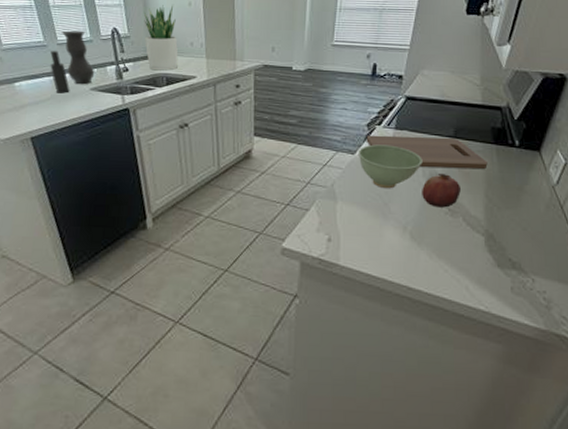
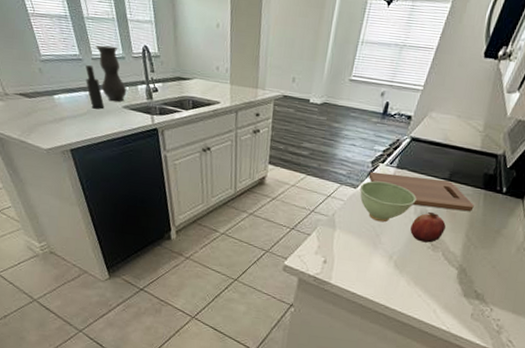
planter: present [143,5,179,71] -> none [173,24,205,94]

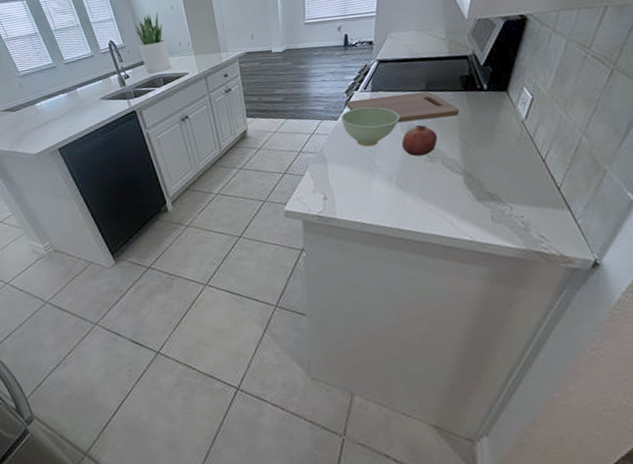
soap dispenser: present [85,65,105,109] -> none [60,70,83,107]
vase: present [95,45,127,102] -> none [66,48,101,97]
planter: none [173,24,205,94] -> present [133,11,171,74]

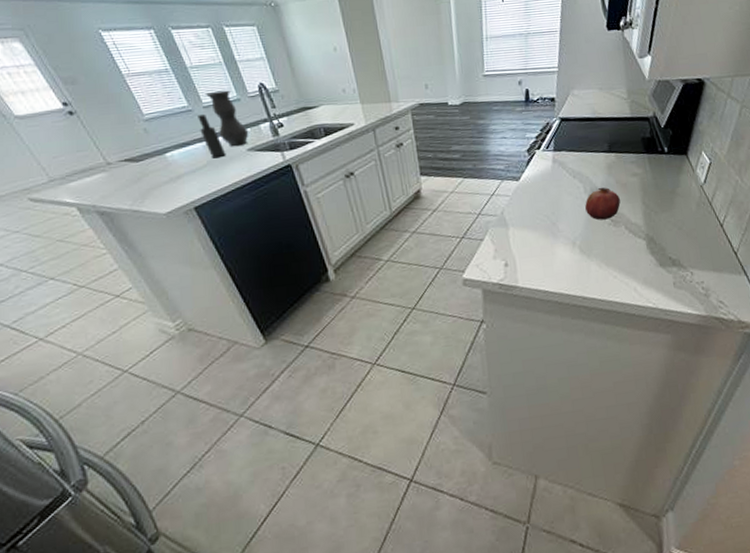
soap dispenser: none [60,70,83,107] -> present [198,114,226,159]
vase: none [66,48,101,97] -> present [205,90,249,147]
planter: present [133,11,171,74] -> none [288,52,334,123]
bowl: present [340,106,400,147] -> none [522,167,583,210]
cutting board: present [346,91,460,122] -> none [528,152,642,184]

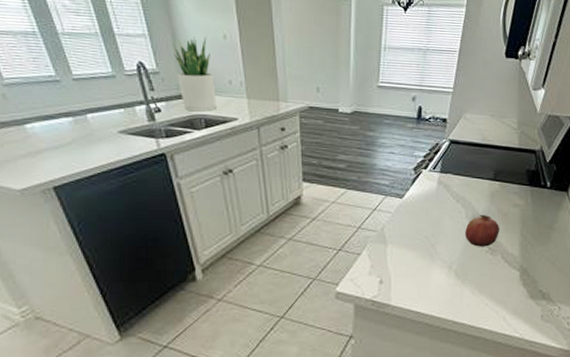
soap dispenser: present [198,114,226,159] -> none [66,87,95,137]
vase: present [205,90,249,147] -> none [76,63,122,127]
planter: none [288,52,334,123] -> present [172,37,216,112]

